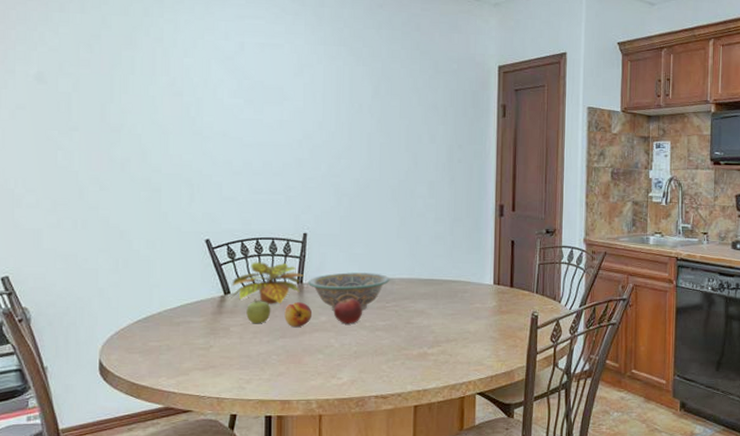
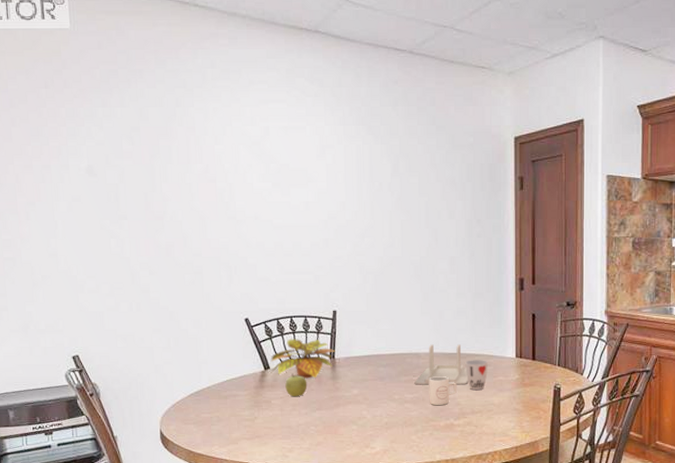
fruit: present [285,302,313,328] -> none [320,376,345,401]
bowl: present [307,272,390,311] -> none [339,348,416,384]
fruit: present [333,298,363,323] -> none [364,372,392,396]
napkin holder: none [387,270,444,311] -> present [414,344,469,384]
mug: none [402,303,432,334] -> present [429,376,457,406]
cup: none [441,286,465,317] -> present [465,360,488,390]

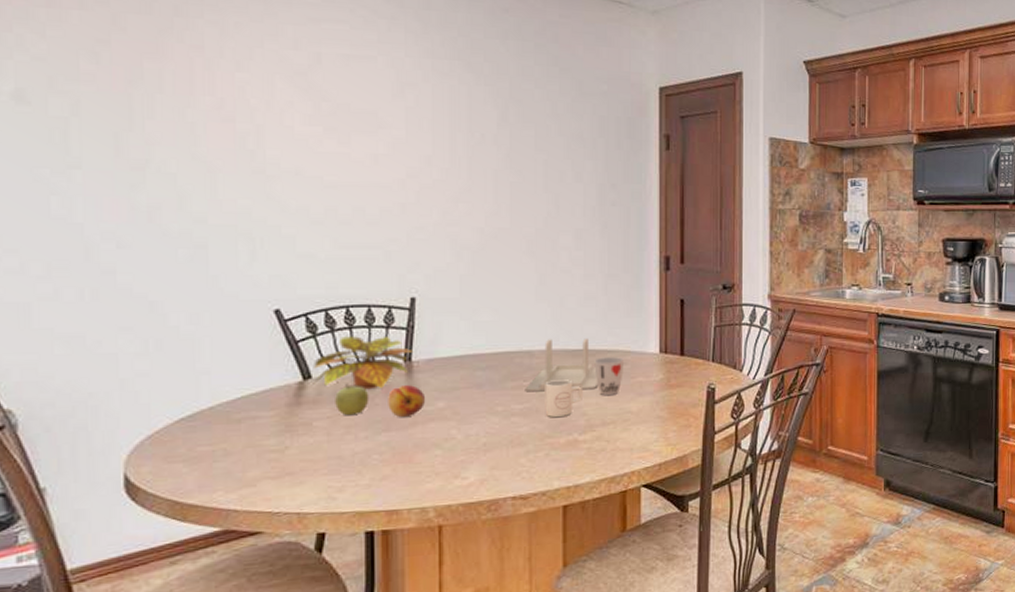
fruit: none [320,376,345,401] -> present [388,385,426,418]

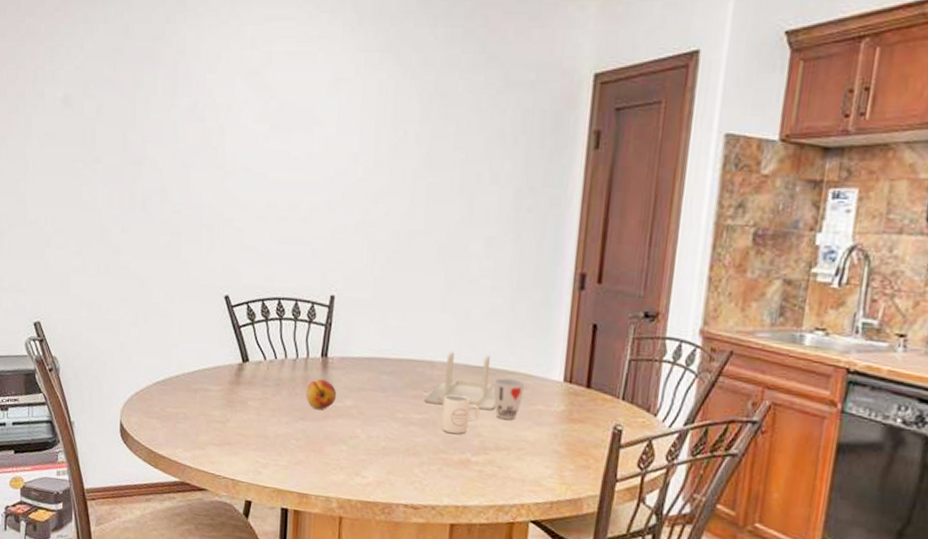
plant: present [314,336,414,390] -> none [250,326,330,379]
fruit: present [335,384,369,416] -> none [265,371,292,401]

